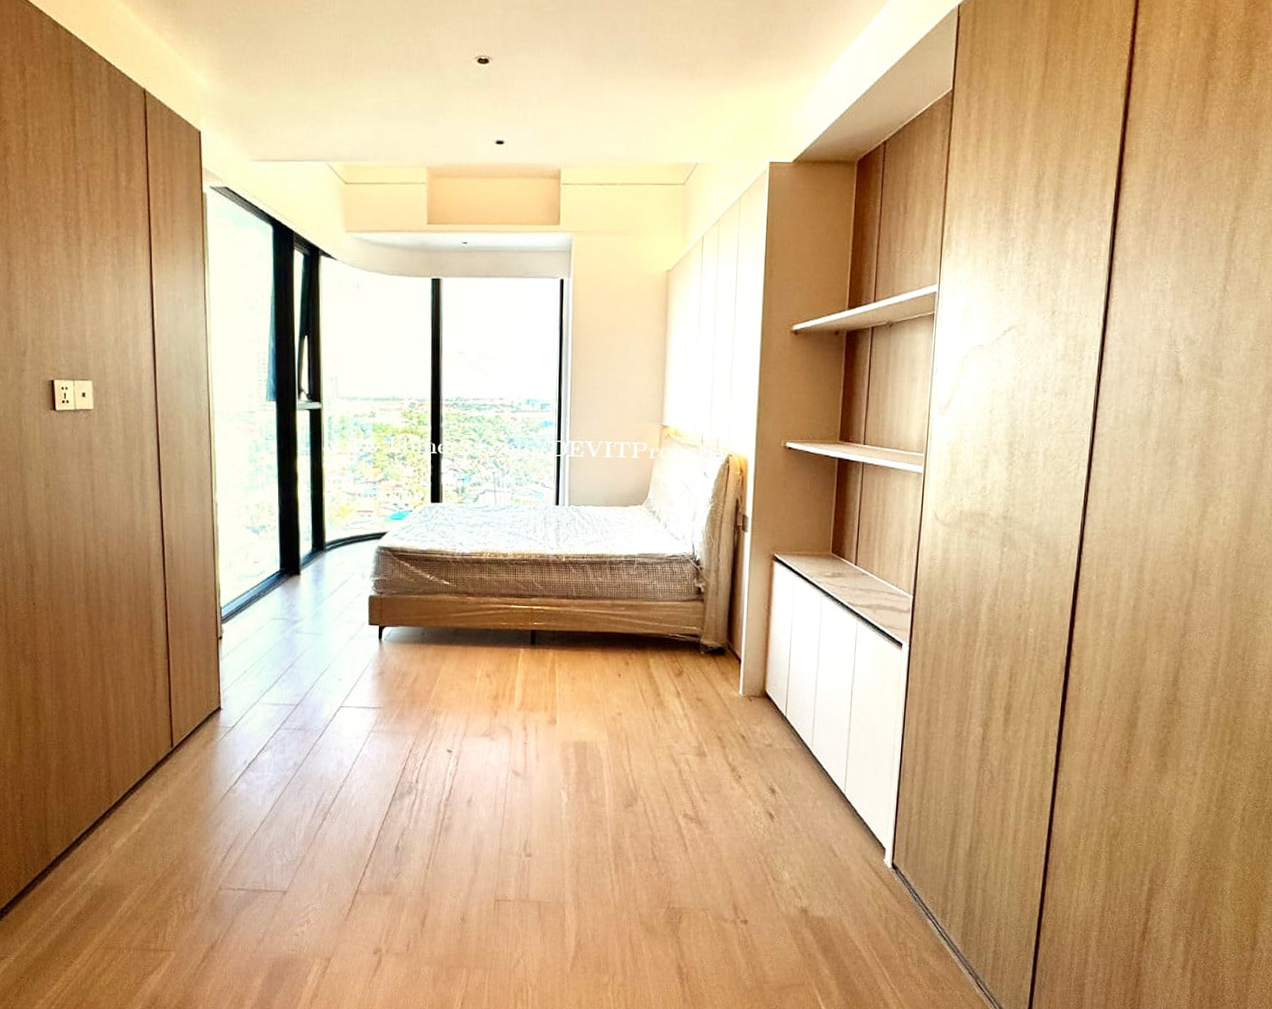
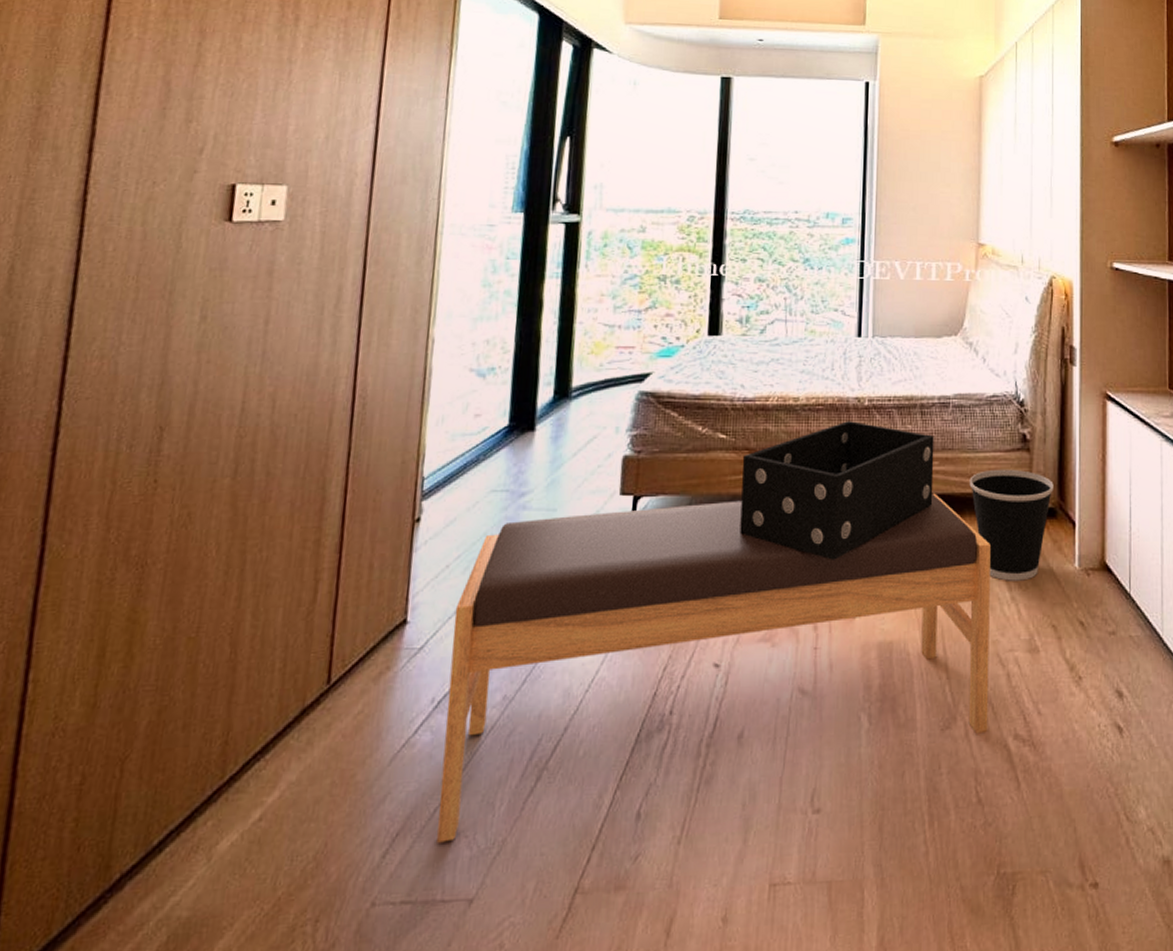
bench: none [254,632,668,855] -> present [437,493,990,843]
decorative box: none [463,573,621,680] -> present [740,421,934,560]
wastebasket: none [651,615,724,702] -> present [969,469,1054,581]

